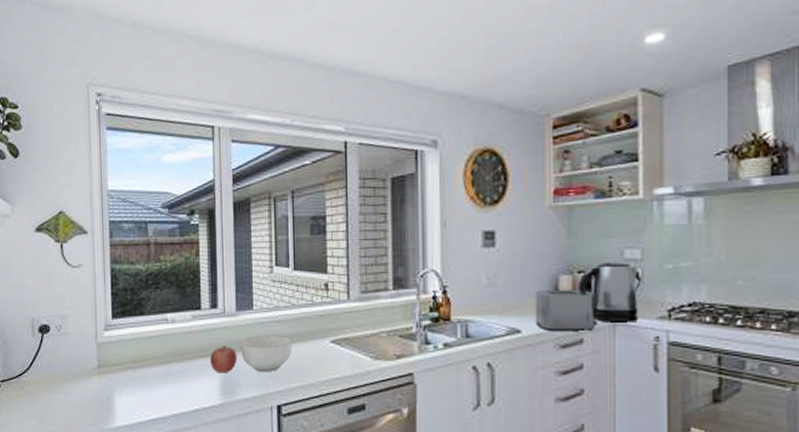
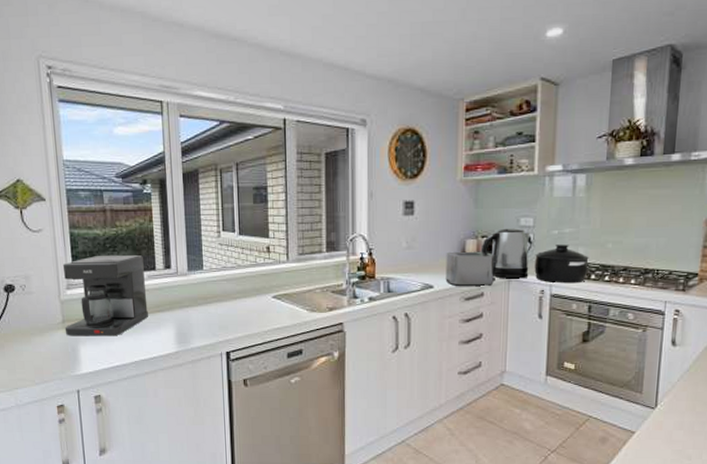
coffee maker: none [100,293,191,385] -> present [62,255,148,336]
fruit: present [210,346,237,373] -> none [166,302,190,326]
bowl: present [239,335,293,371] -> none [192,291,239,323]
saucepan: none [645,280,714,329] -> present [534,243,589,284]

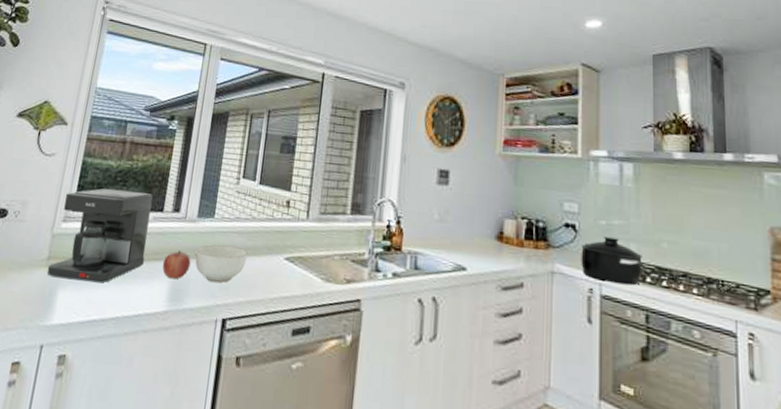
fruit: none [166,302,190,326] -> present [162,251,191,280]
bowl: none [192,291,239,323] -> present [195,244,248,283]
toaster: present [445,251,495,287] -> none [480,230,537,277]
kettle: present [482,228,531,279] -> none [521,211,575,272]

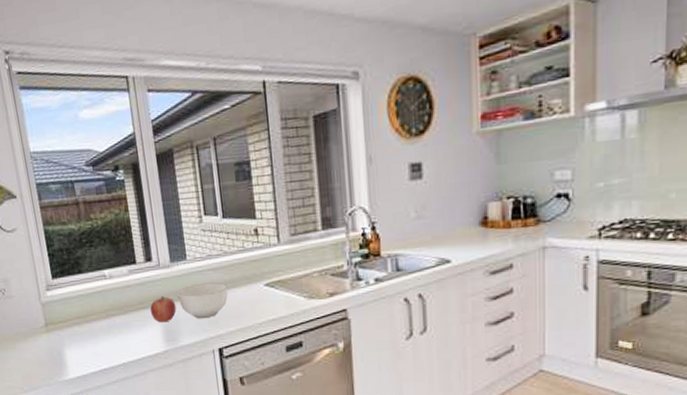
coffee maker: present [46,188,153,283] -> none [40,249,133,339]
saucepan: present [581,236,642,286] -> none [575,198,646,247]

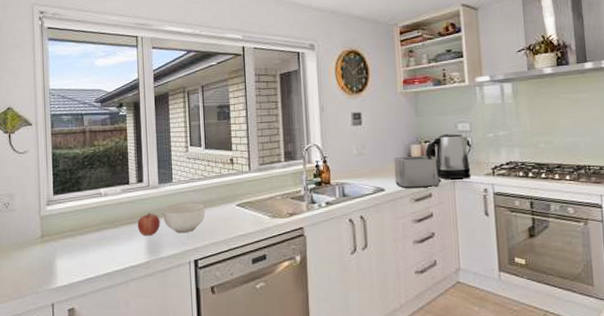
toaster: none [464,215,527,258] -> present [393,155,441,188]
kettle: none [508,184,569,246] -> present [425,133,471,180]

